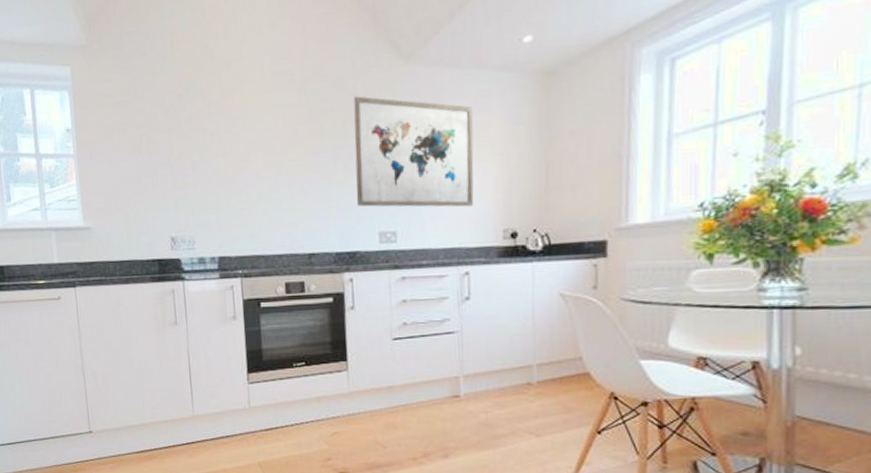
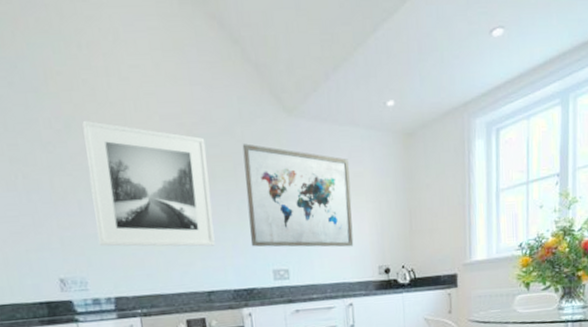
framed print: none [201,82,319,206] -> present [82,120,215,247]

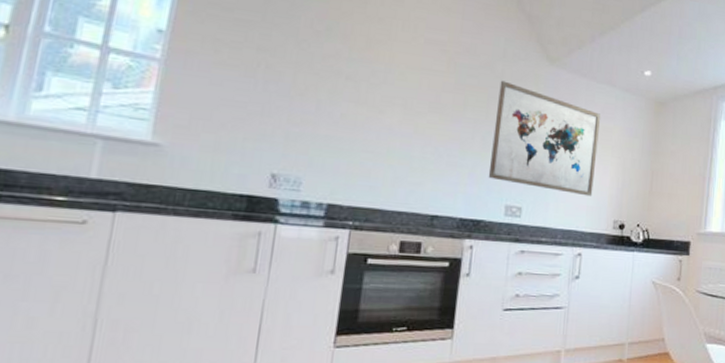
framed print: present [82,120,215,247] -> none [326,27,465,170]

